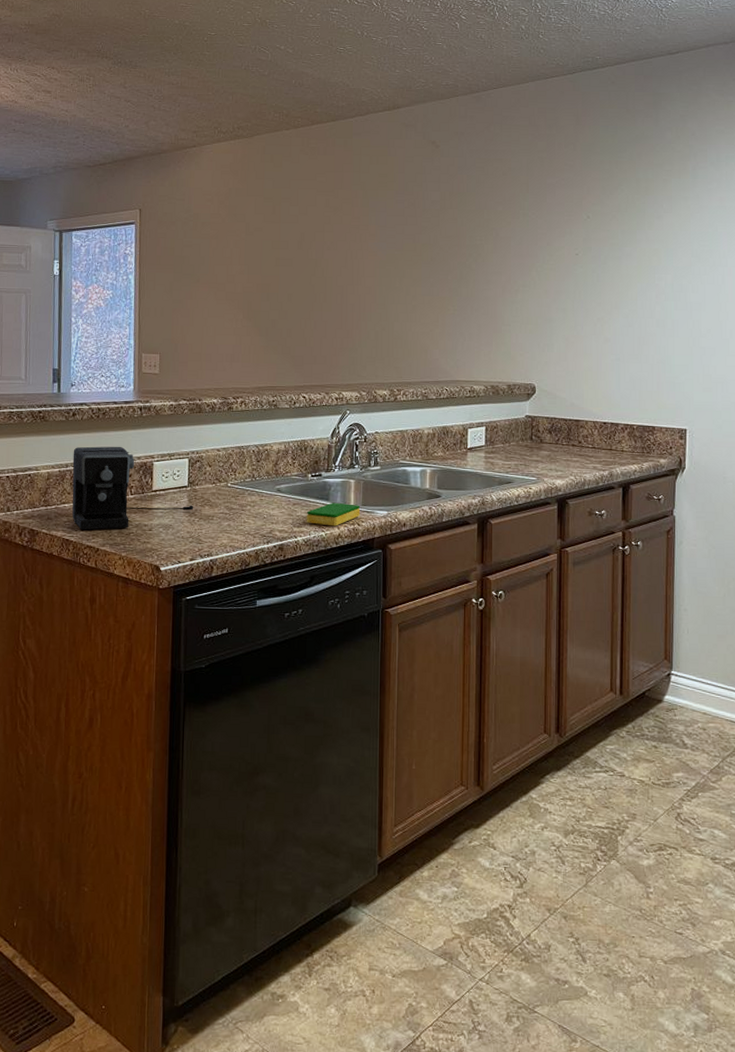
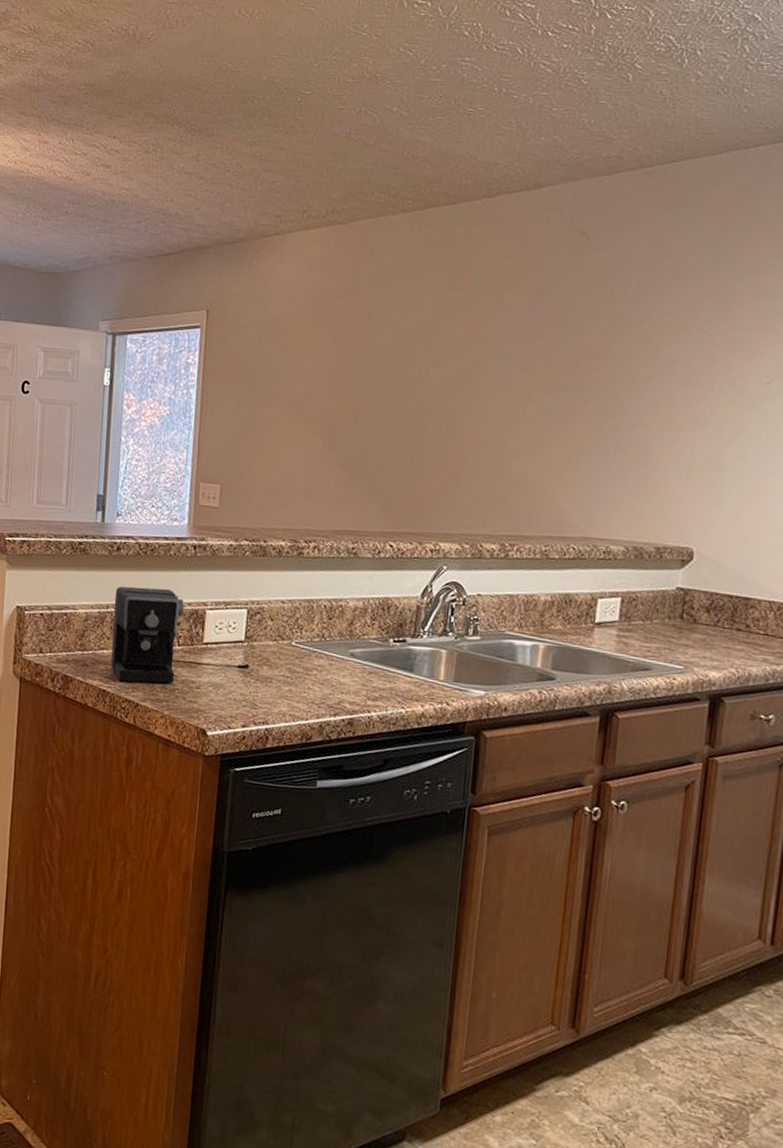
dish sponge: present [306,502,361,526] -> none [383,674,452,704]

